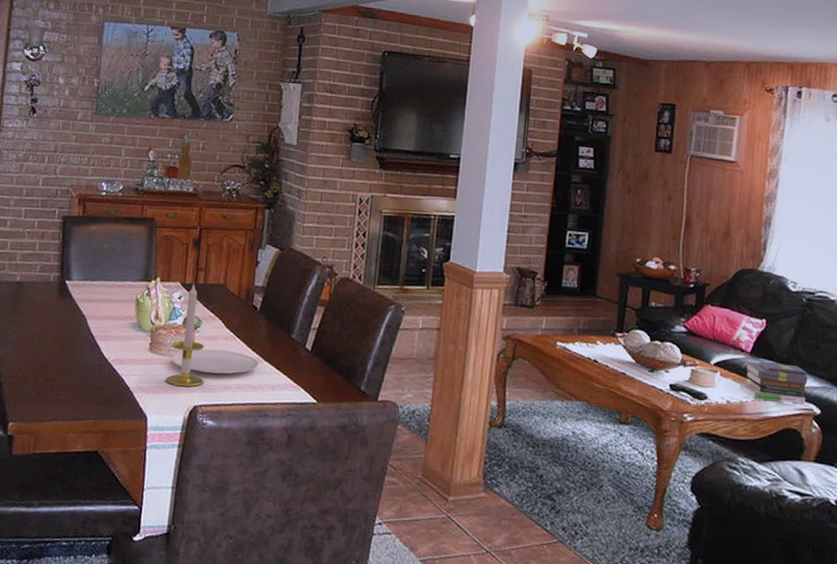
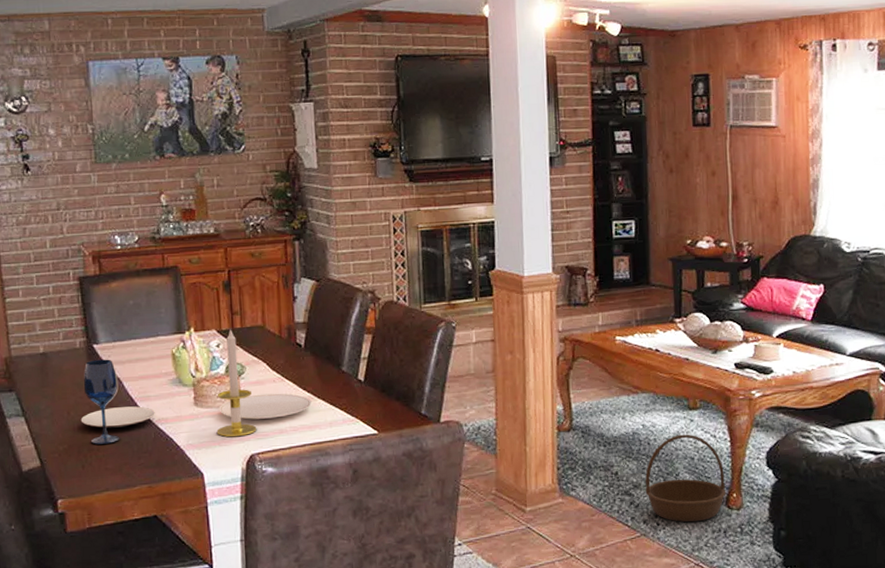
plate: none [42,342,112,362] -> present [80,406,155,428]
wineglass: none [48,294,83,376] -> present [83,359,120,445]
basket: none [567,446,648,537] -> present [645,434,726,523]
books: present [738,361,808,405] -> none [803,326,871,366]

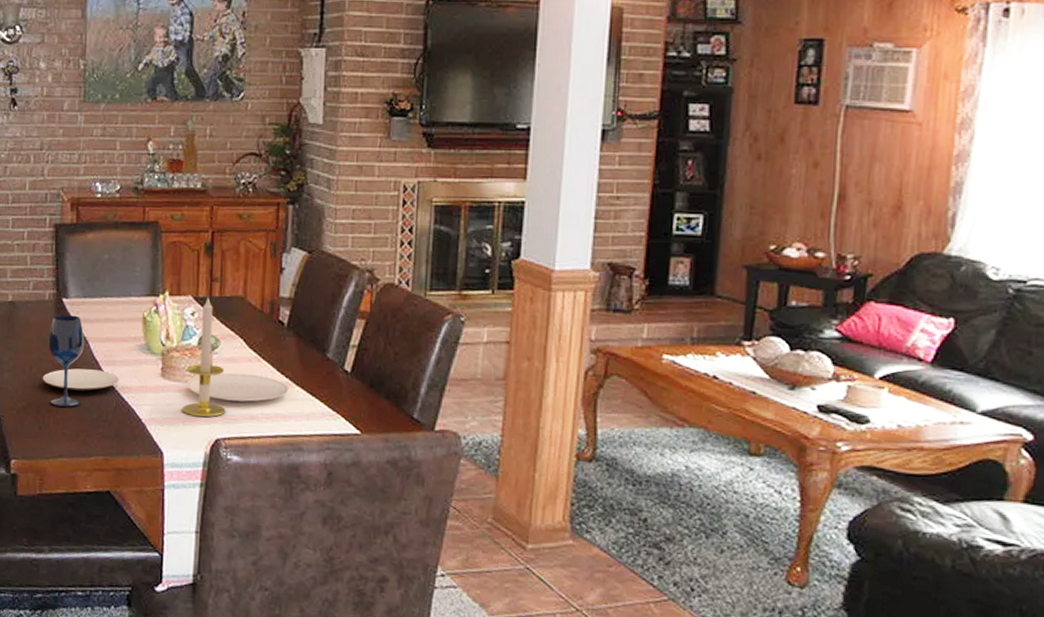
basket: present [645,434,726,523] -> none [680,484,788,595]

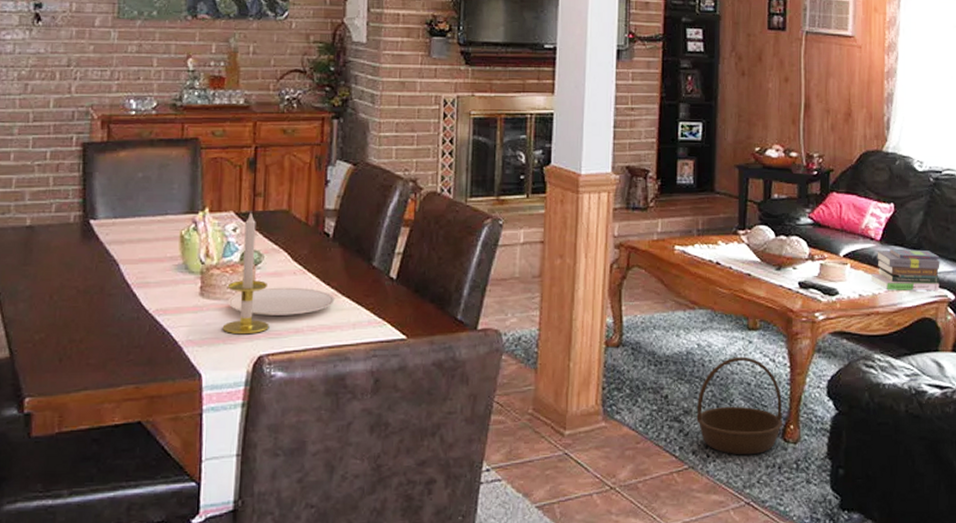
plate: present [42,368,119,391] -> none [64,293,153,317]
wineglass: present [48,315,85,407] -> none [72,237,114,335]
basket: none [680,484,788,595] -> present [696,356,783,455]
books: none [914,372,1015,429] -> present [870,248,940,291]

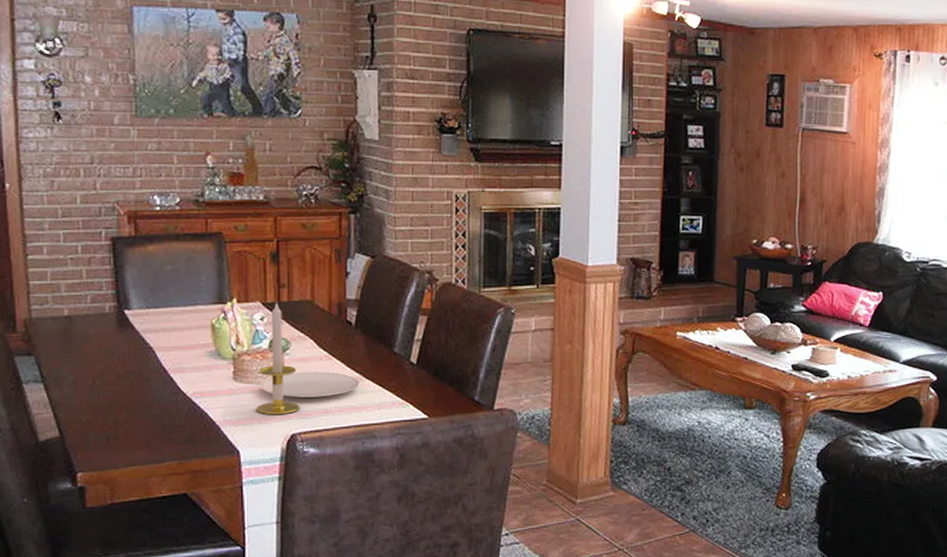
basket: present [696,356,783,455] -> none [697,433,776,520]
books: present [870,248,940,291] -> none [858,334,924,373]

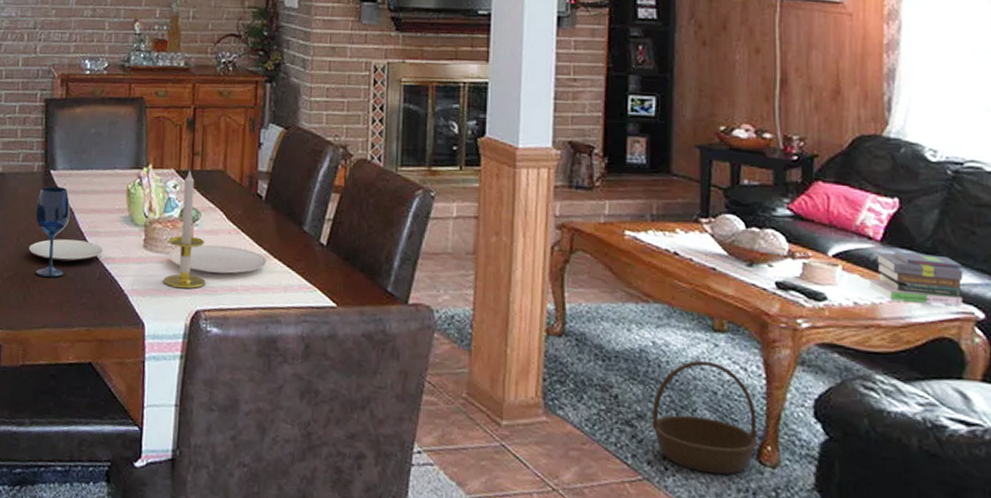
plate: none [107,378,190,400] -> present [28,239,103,262]
wineglass: none [111,326,151,416] -> present [35,186,71,277]
basket: none [697,433,776,520] -> present [652,360,758,475]
books: none [858,334,924,373] -> present [868,251,963,307]

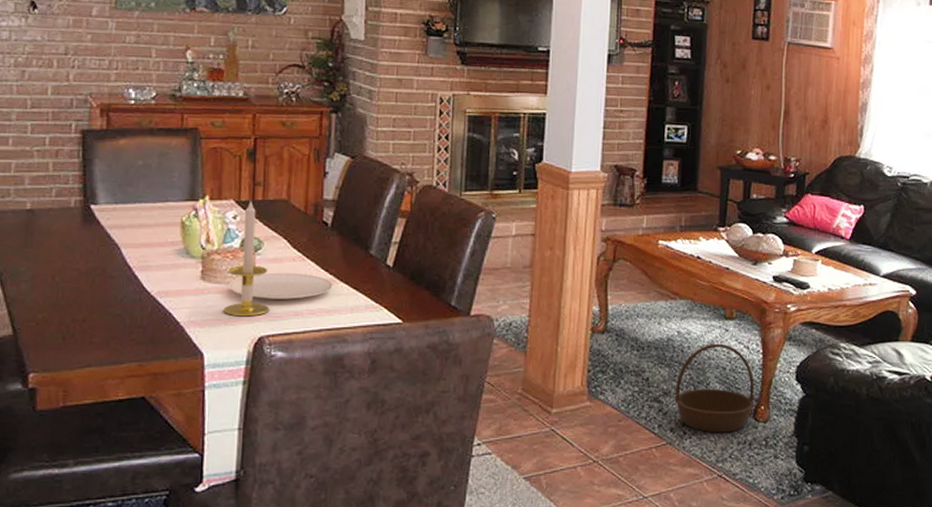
plate: present [28,239,103,262] -> none [66,275,155,298]
wineglass: present [35,186,71,277] -> none [74,221,116,315]
books: present [868,251,963,307] -> none [839,247,904,287]

